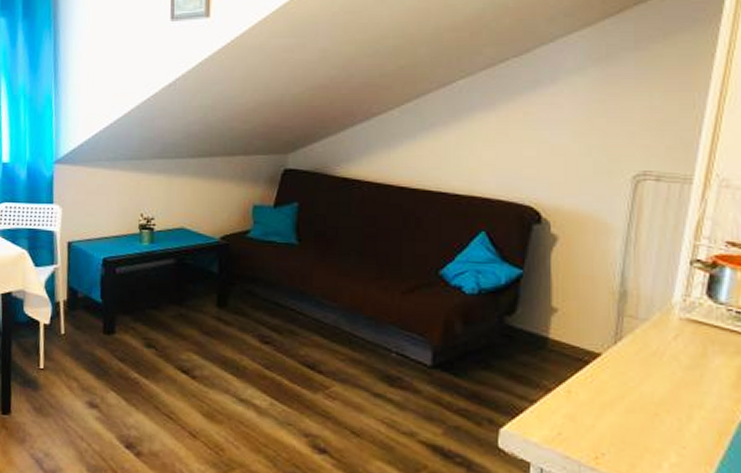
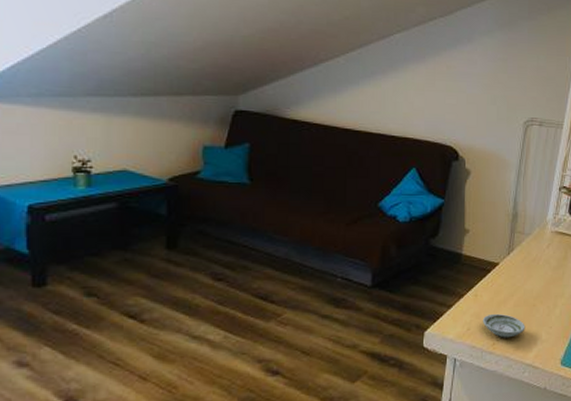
saucer: none [579,418,644,453] -> present [482,313,525,338]

